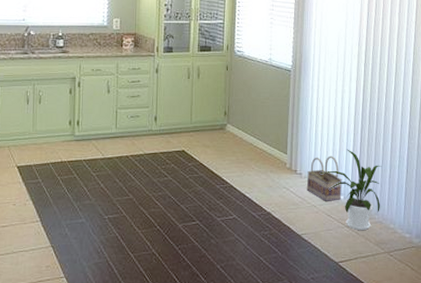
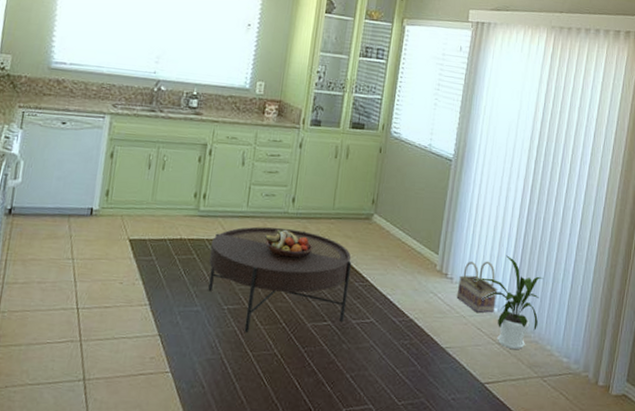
coffee table: none [88,144,212,237] -> present [208,226,352,332]
fruit bowl: none [134,145,177,170] -> present [265,229,313,259]

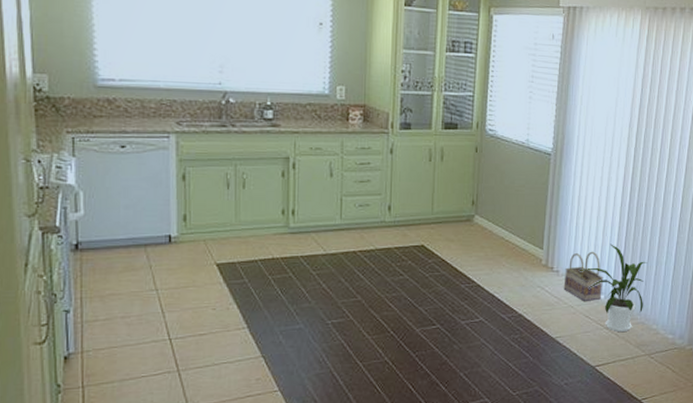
coffee table: present [208,226,352,332] -> none [307,237,456,344]
fruit bowl: present [265,229,313,259] -> none [363,239,415,268]

